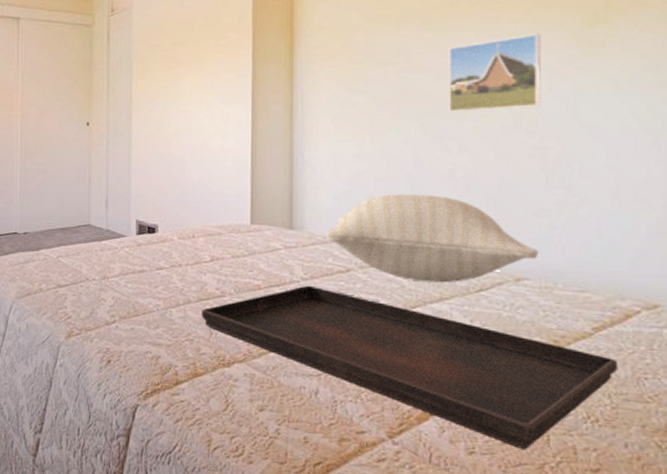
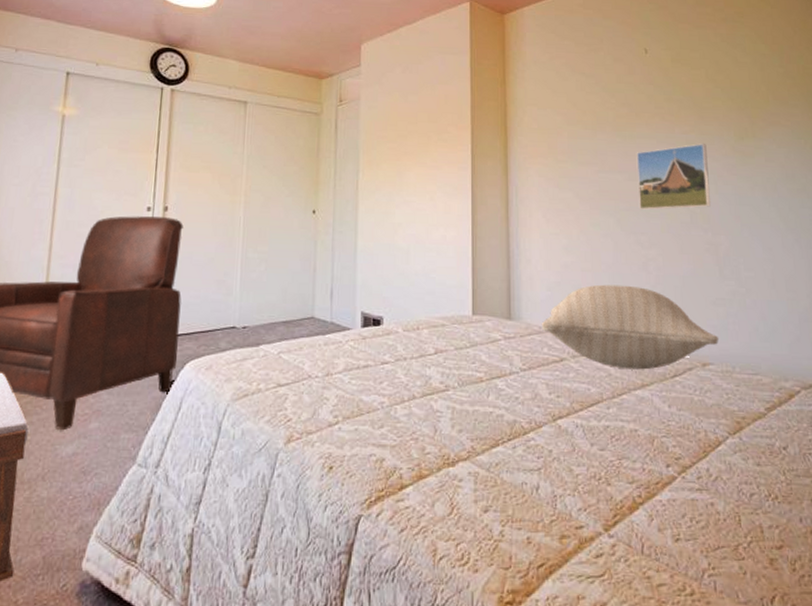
serving tray: present [201,285,619,450] -> none [426,376,789,533]

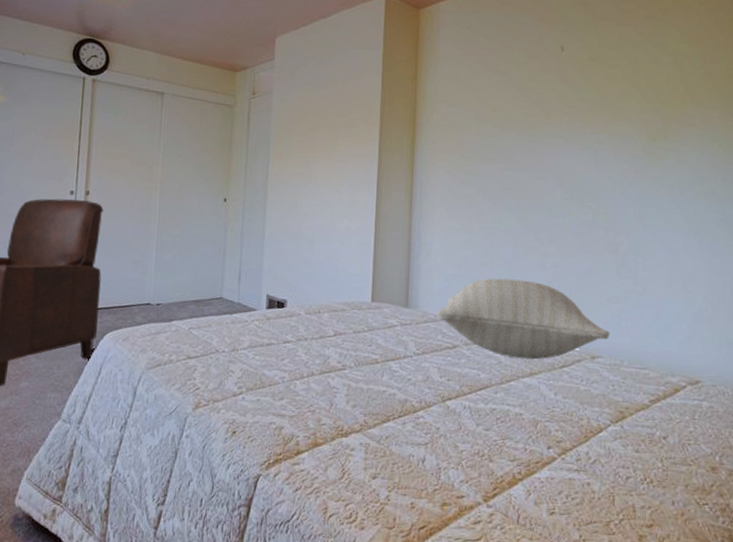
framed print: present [636,144,711,210] -> none [542,144,616,208]

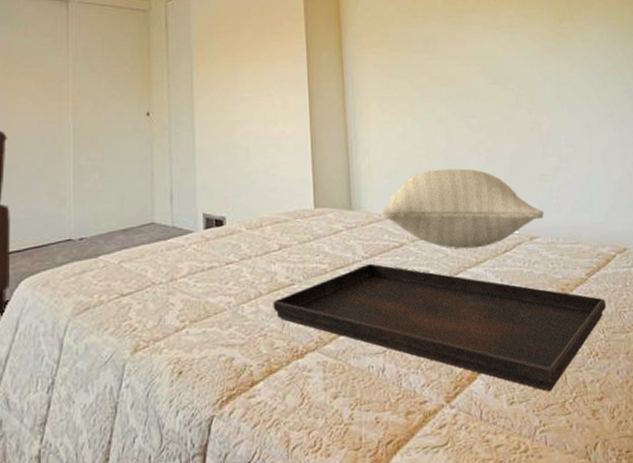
serving tray: none [323,360,669,510] -> present [273,263,607,392]

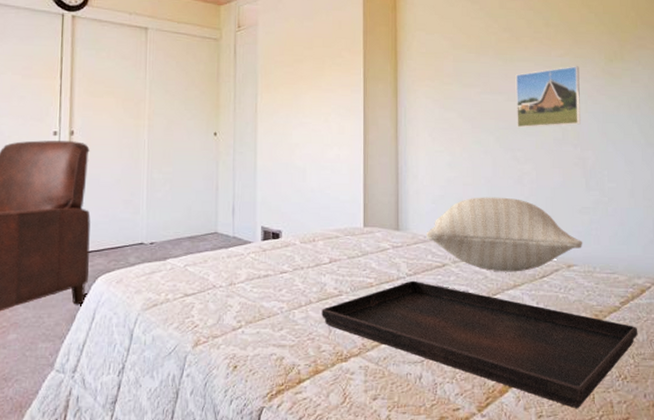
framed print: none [464,27,534,94] -> present [515,66,581,128]

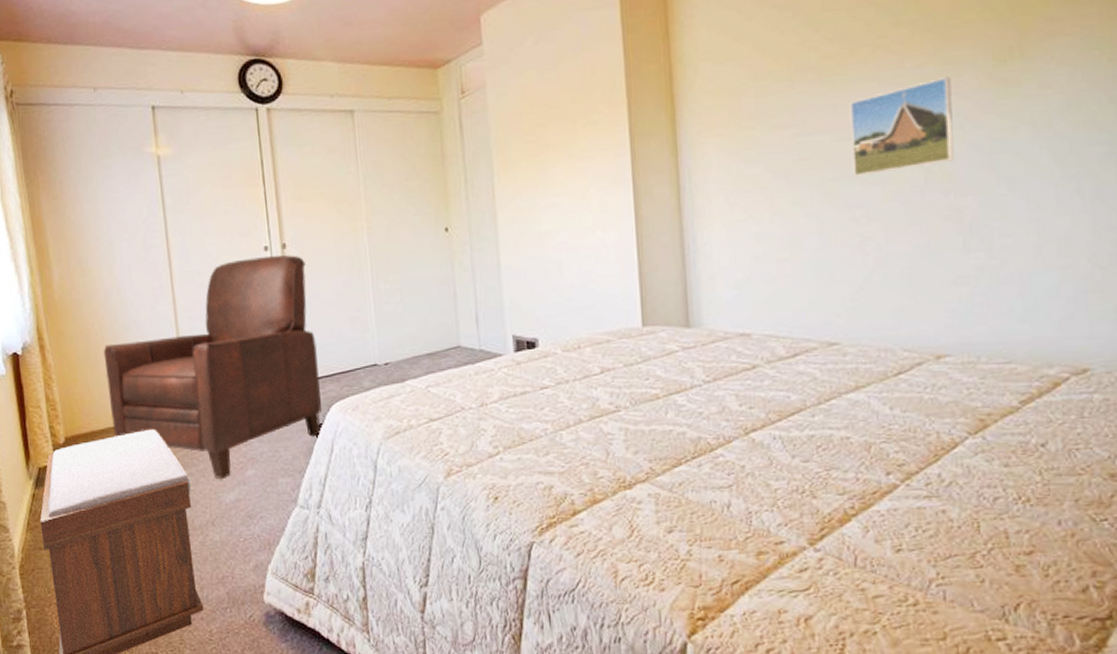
serving tray: present [321,280,638,409] -> none [595,388,1049,541]
pillow: present [426,197,583,272] -> none [727,272,960,371]

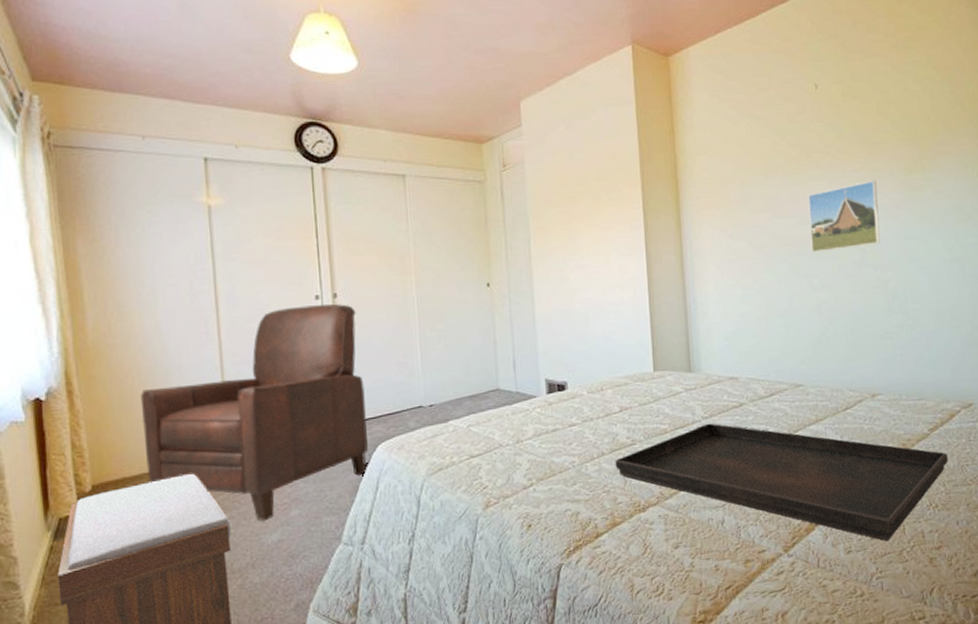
serving tray: none [595,388,1049,541] -> present [615,423,949,542]

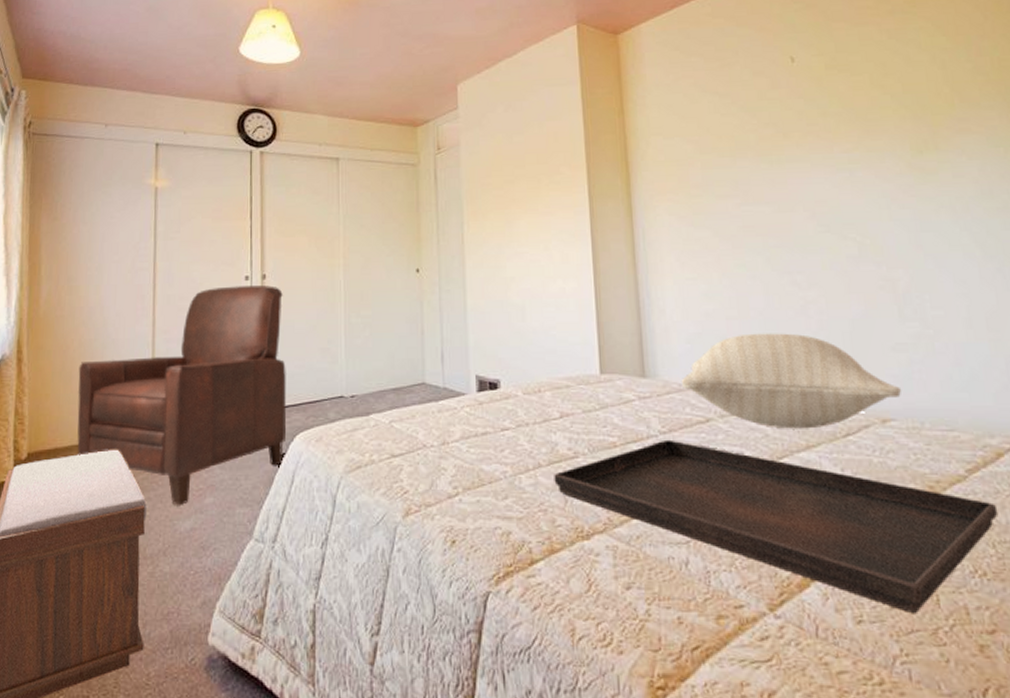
pillow: none [720,328,888,408] -> present [681,333,902,429]
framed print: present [807,180,880,253] -> none [786,162,884,245]

